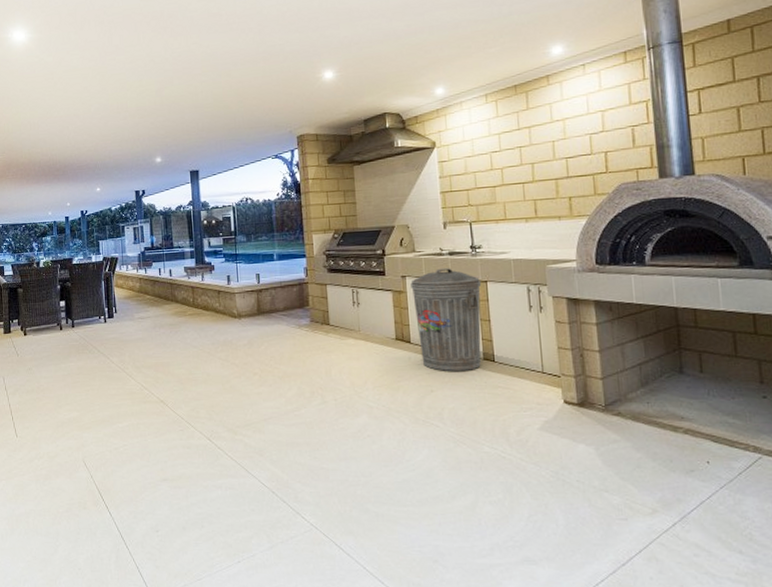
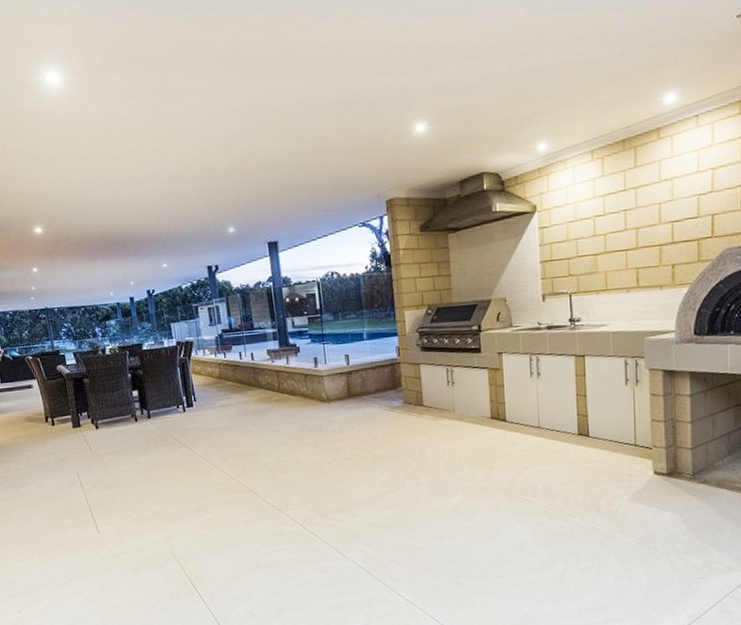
trash can: present [410,268,482,371] -> none [507,343,579,448]

